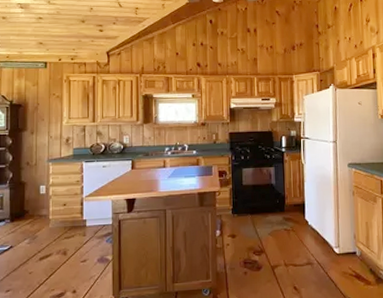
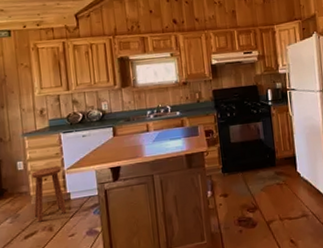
stool: none [51,193,81,245] -> present [31,166,67,222]

